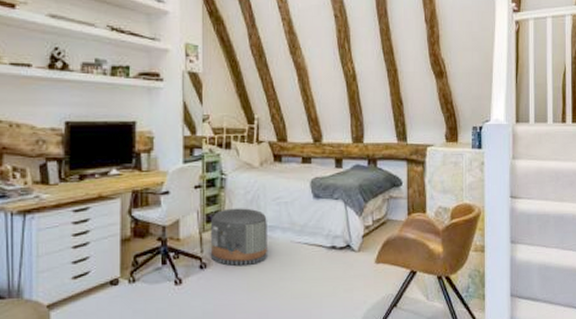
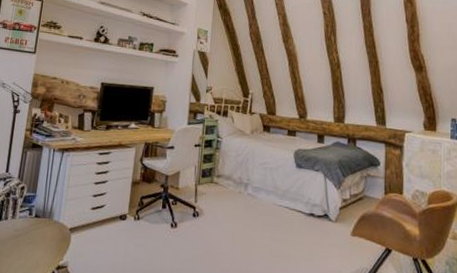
pouf: present [210,208,267,266] -> none [202,167,254,220]

